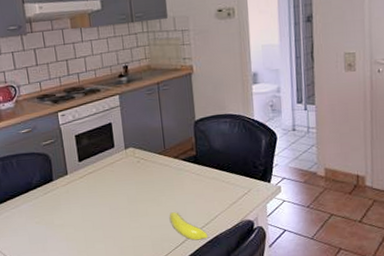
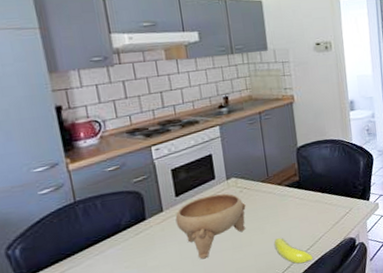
bowl: none [78,162,143,224] -> present [175,193,246,259]

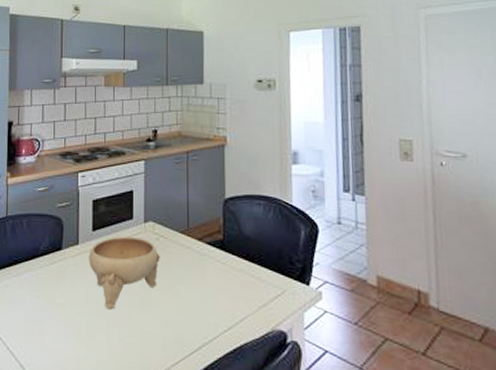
banana: present [274,238,313,264] -> none [186,307,231,348]

